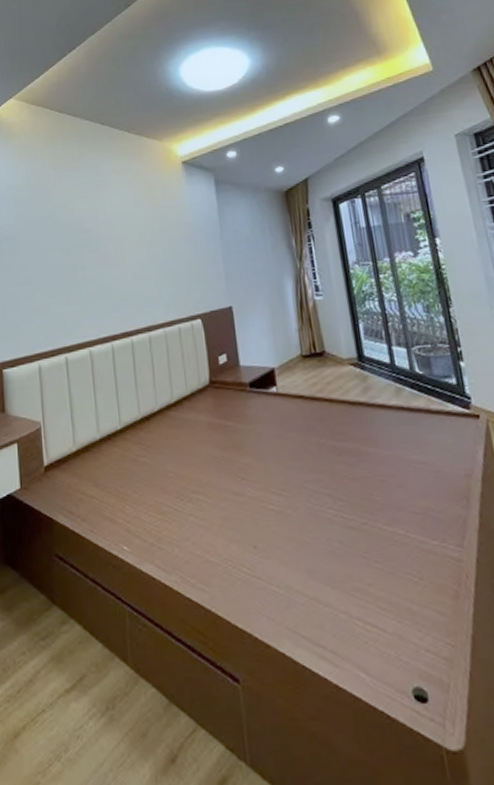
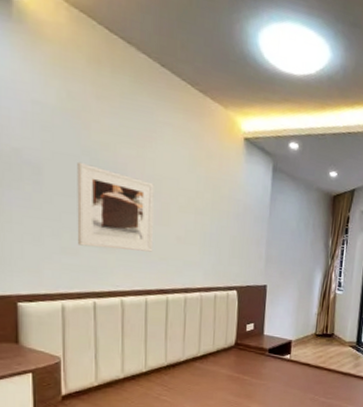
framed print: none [43,225,113,303] -> present [77,161,154,252]

